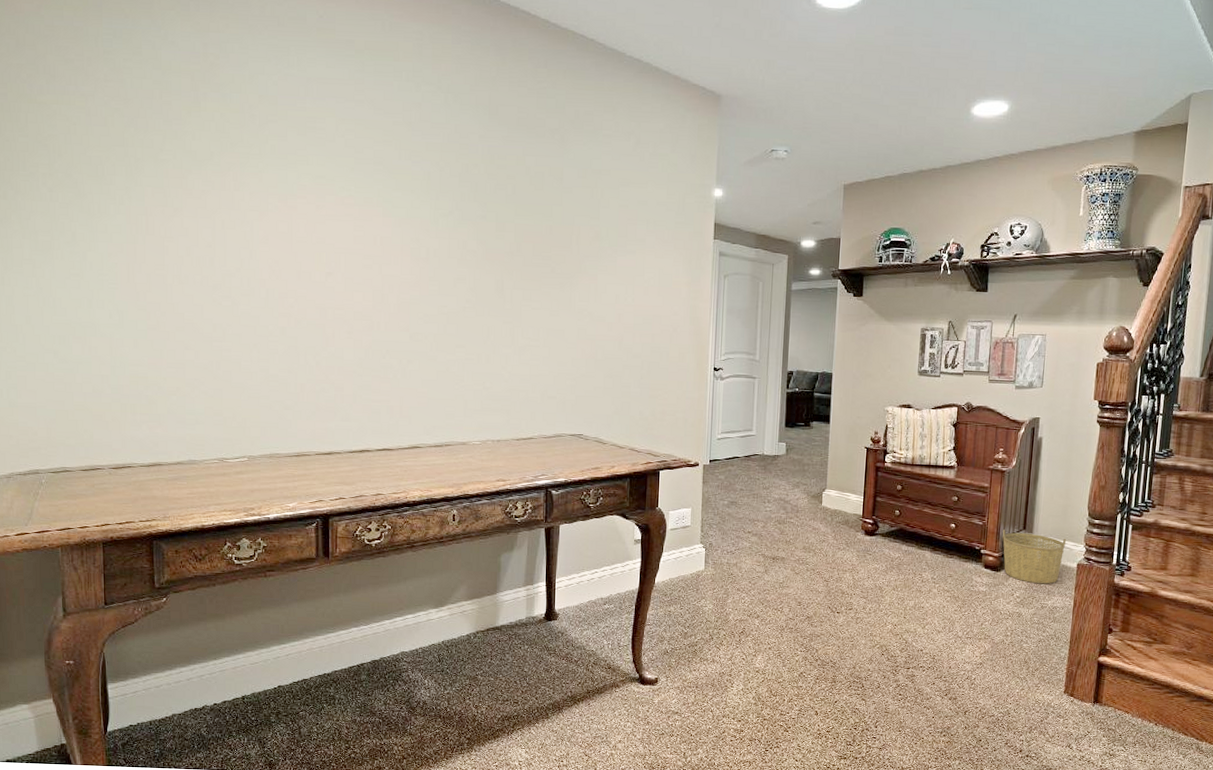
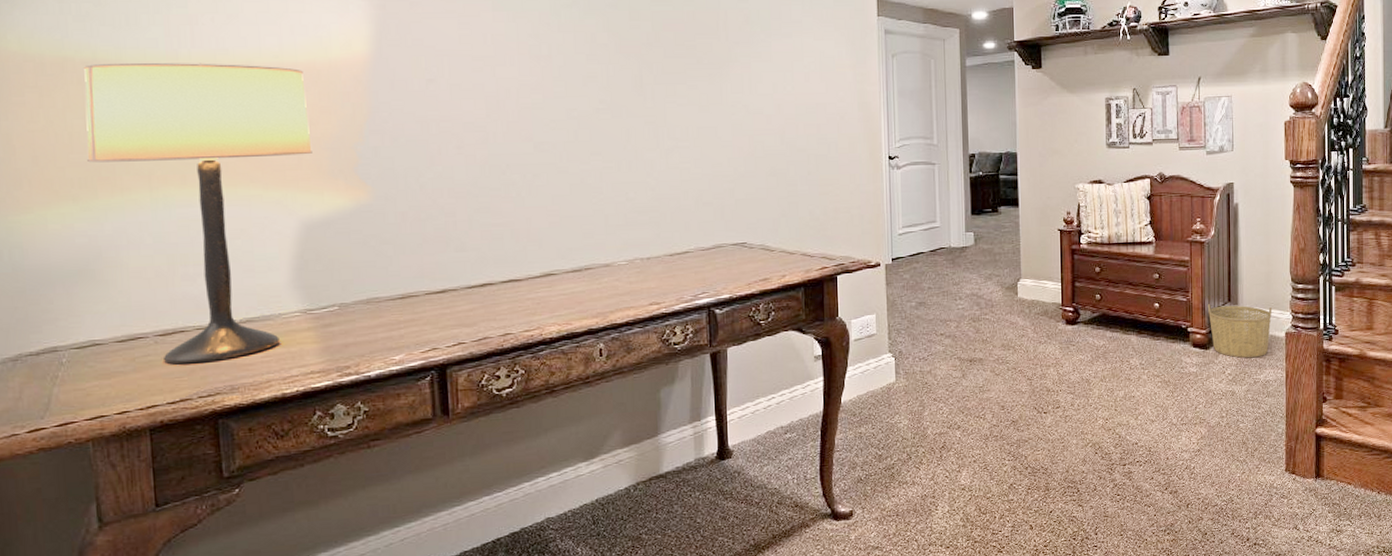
table lamp: none [66,244,234,494] -> present [84,62,312,365]

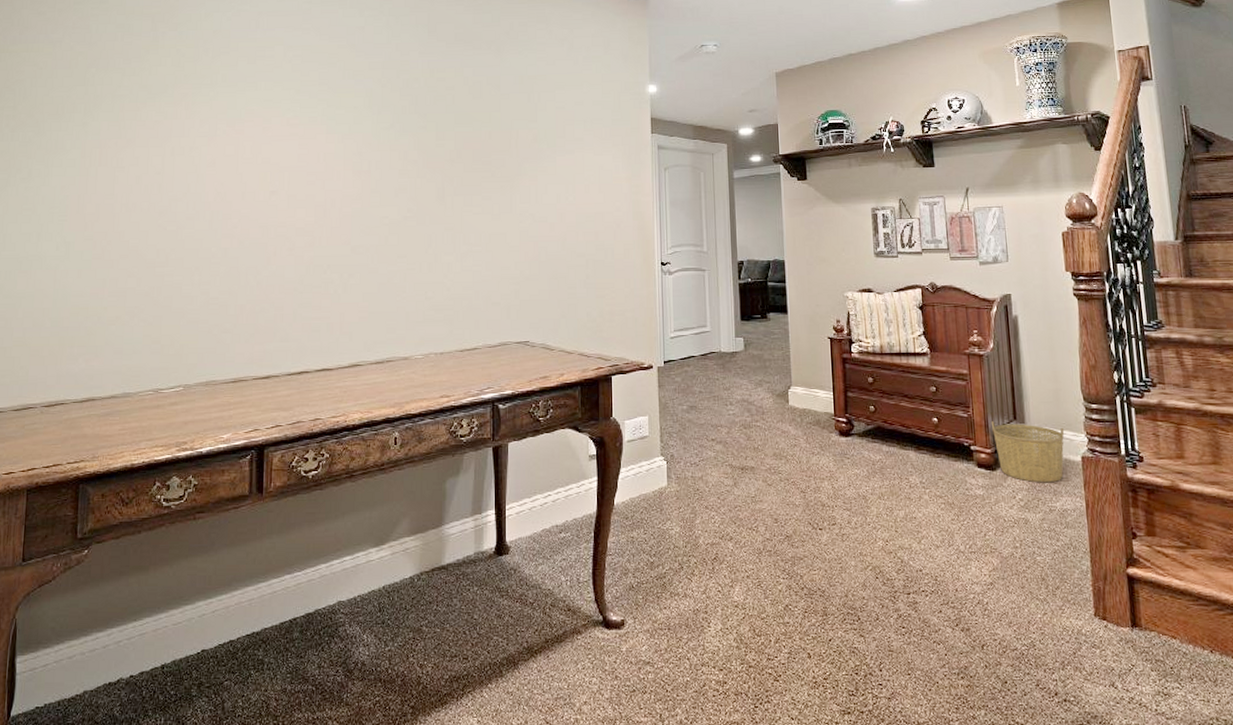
table lamp: present [84,62,312,365] -> none [13,178,177,433]

